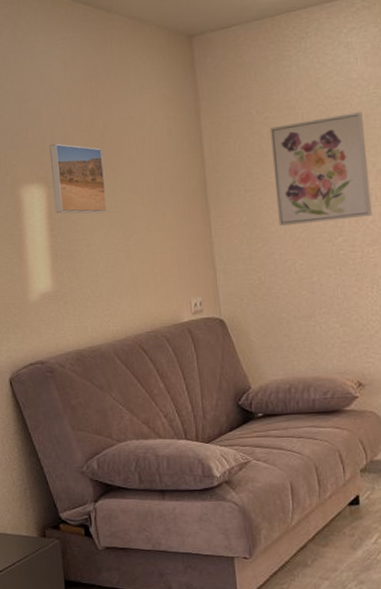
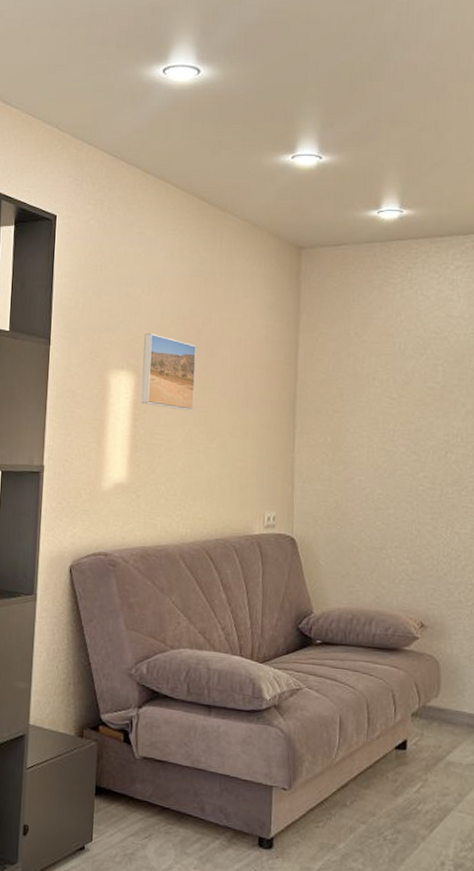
wall art: present [269,112,372,227] -> none [362,349,459,456]

